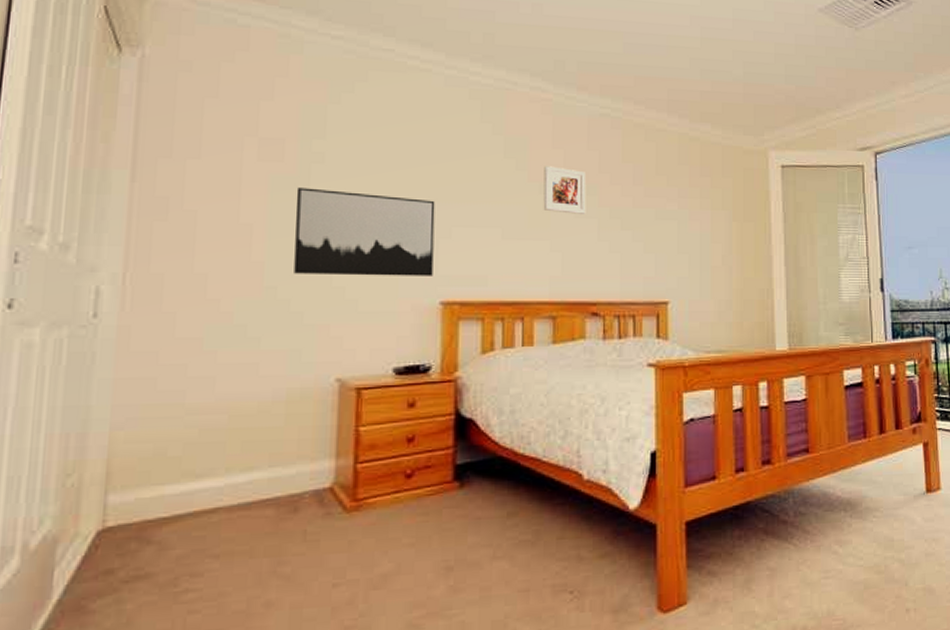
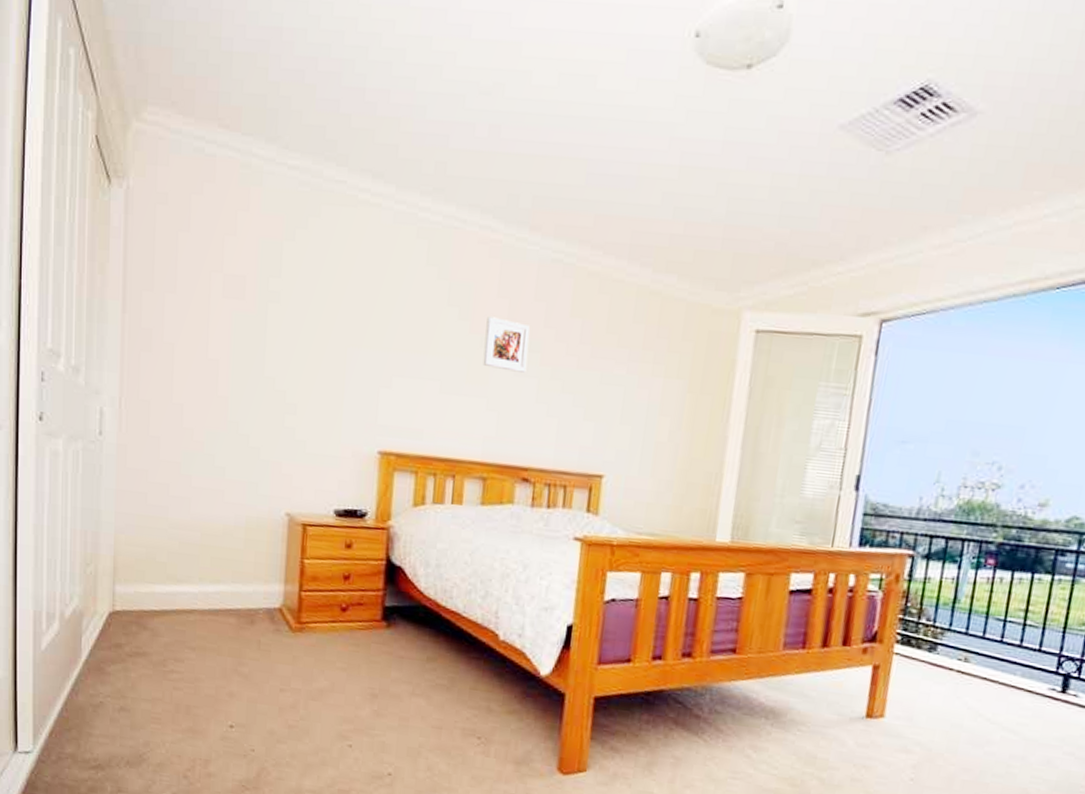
wall art: present [294,187,435,276] -> none [252,326,379,425]

